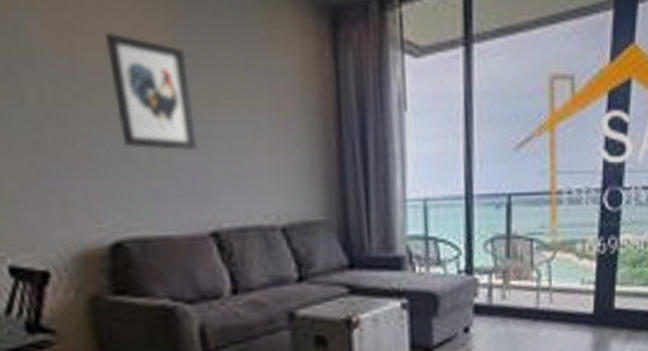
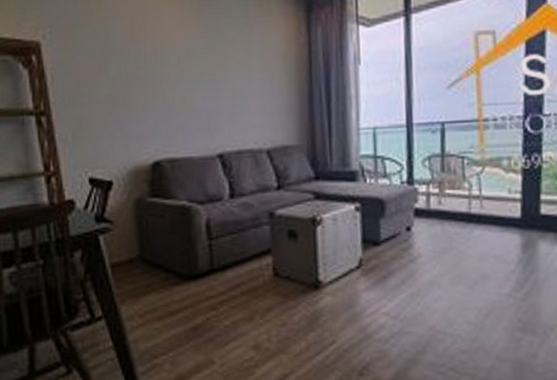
wall art: present [105,31,198,151] -> none [159,27,212,100]

